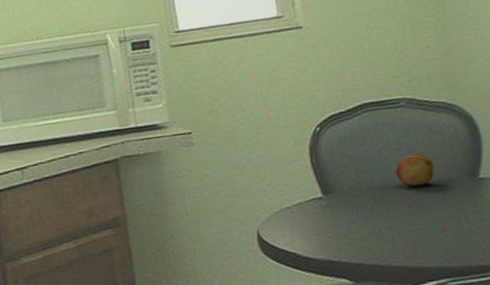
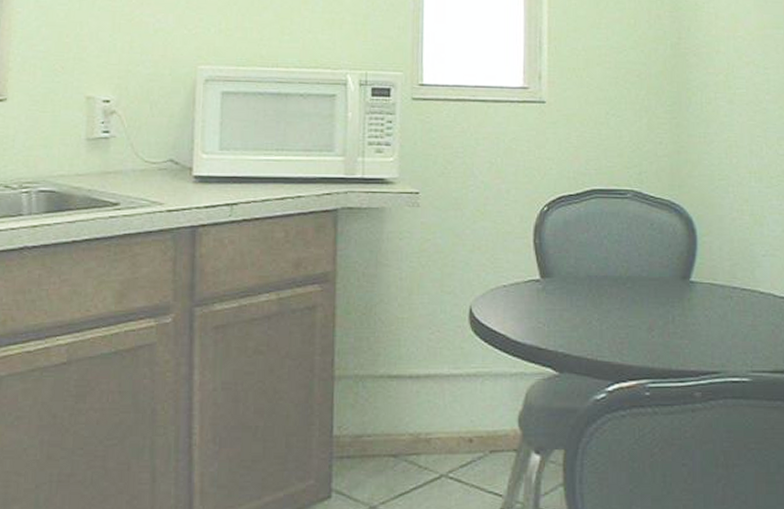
fruit: present [395,153,435,186] -> none [614,248,650,281]

